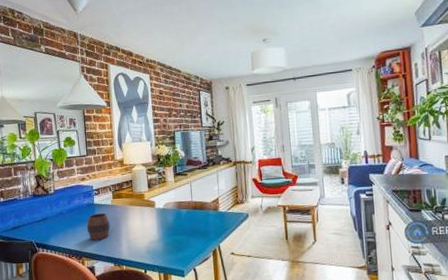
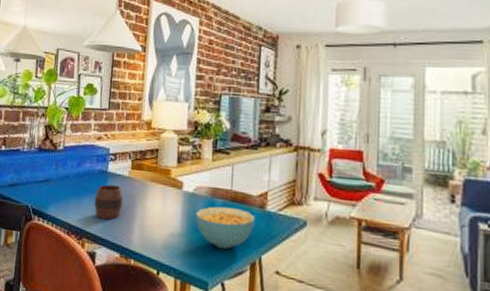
cereal bowl: none [167,214,212,244] -> present [195,206,256,249]

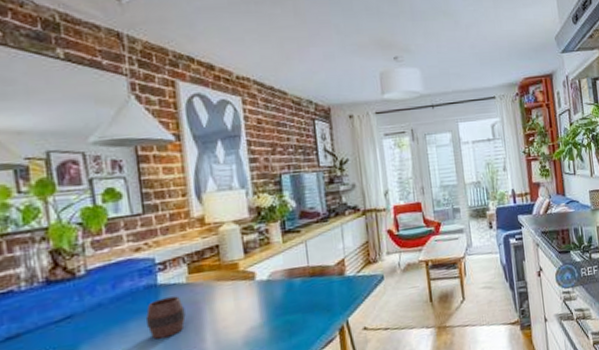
cereal bowl: present [195,206,256,249] -> none [274,281,337,325]

